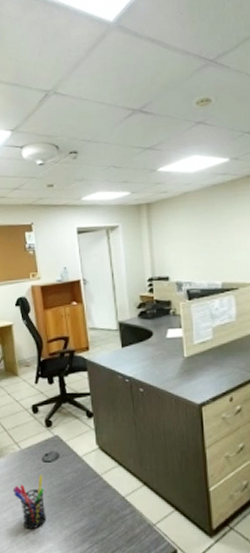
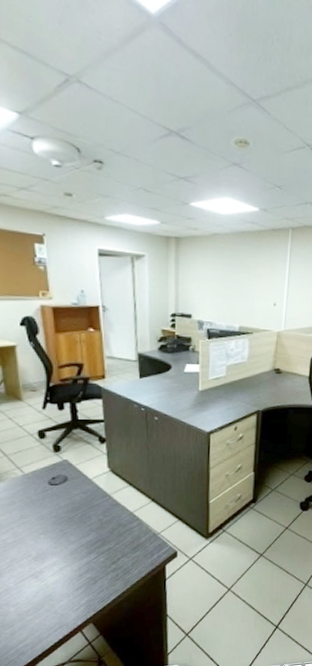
pen holder: present [12,474,46,530] -> none [13,496,51,548]

